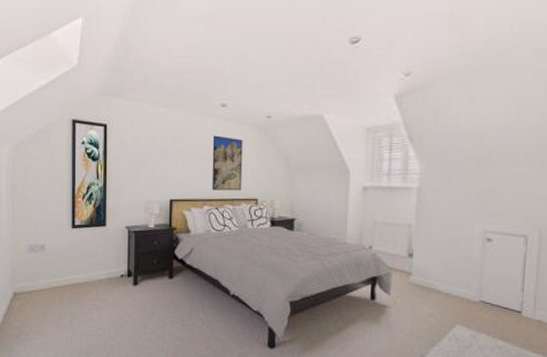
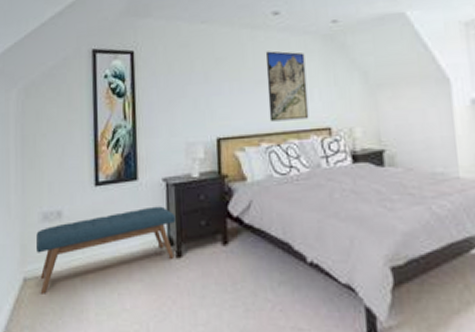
bench: none [24,247,134,305] -> present [36,206,176,294]

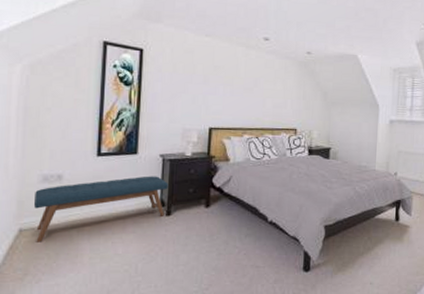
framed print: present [265,51,309,122] -> none [252,67,284,121]

